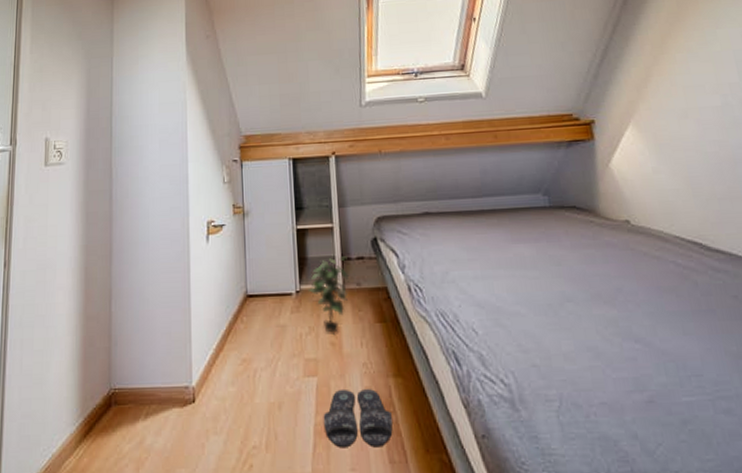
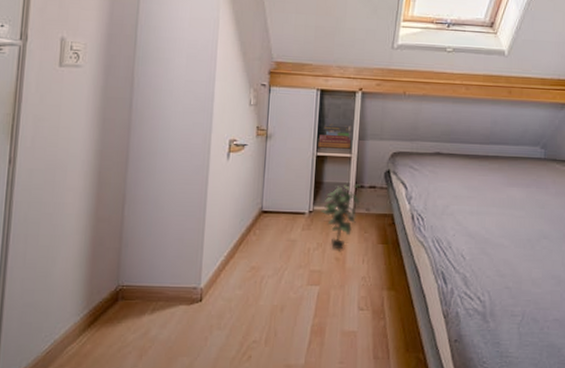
books: none [296,191,332,220] -> present [318,122,352,149]
slippers: present [323,388,393,448] -> none [320,297,381,346]

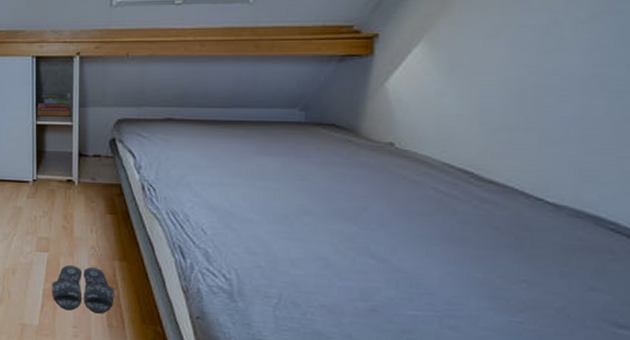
potted plant: present [320,184,361,248] -> none [44,153,86,217]
slippers: none [320,297,381,346] -> present [51,264,114,314]

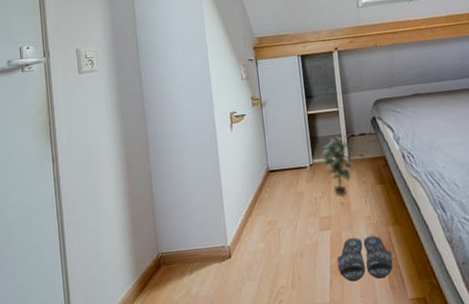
books: present [37,90,72,117] -> none [306,82,337,107]
potted plant: none [44,153,86,217] -> present [320,134,355,195]

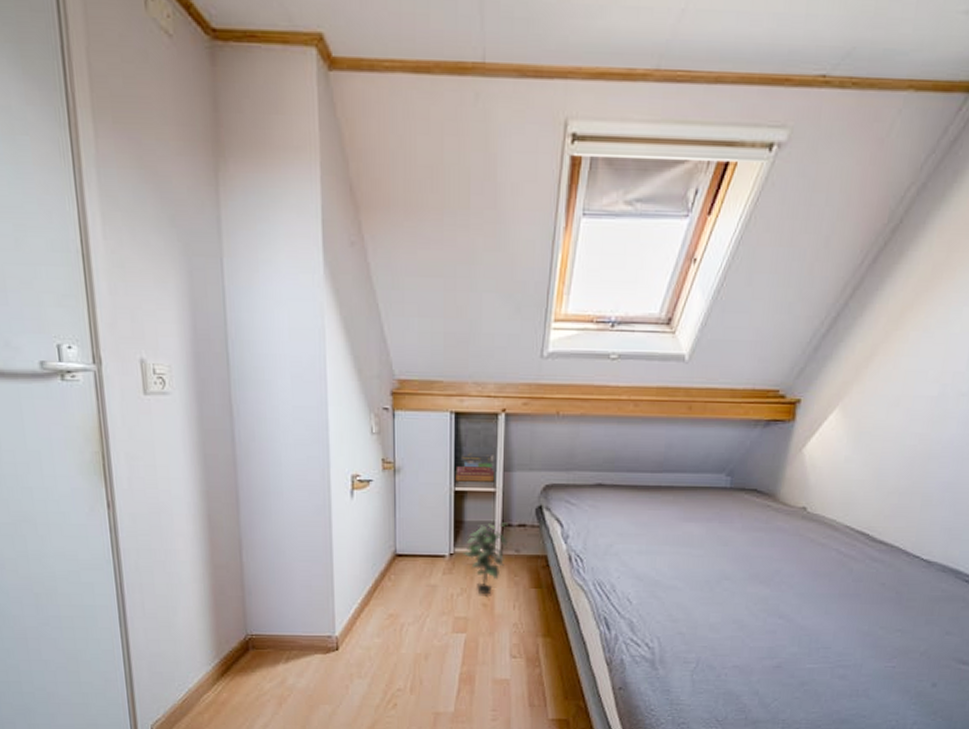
books: none [306,82,337,107] -> present [455,451,495,482]
slippers: present [336,235,393,282] -> none [469,644,536,694]

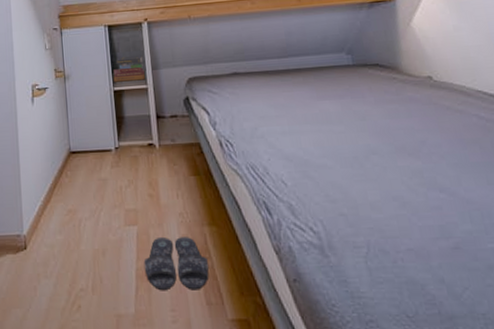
potted plant: present [462,522,509,594] -> none [126,115,165,184]
slippers: none [469,644,536,694] -> present [143,236,209,291]

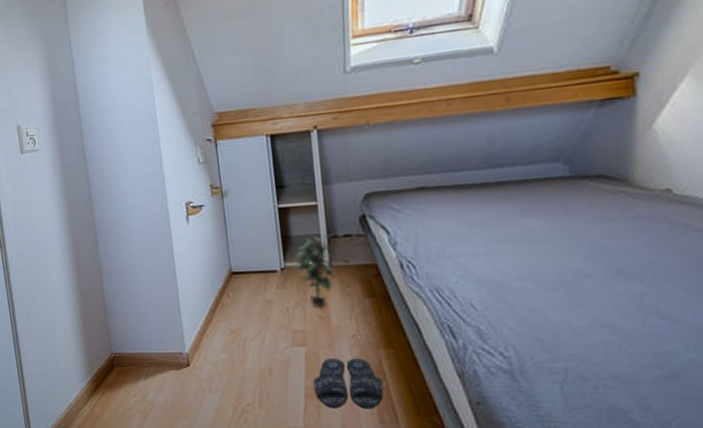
books: present [113,56,146,82] -> none [277,169,315,199]
potted plant: none [126,115,165,184] -> present [293,234,337,306]

